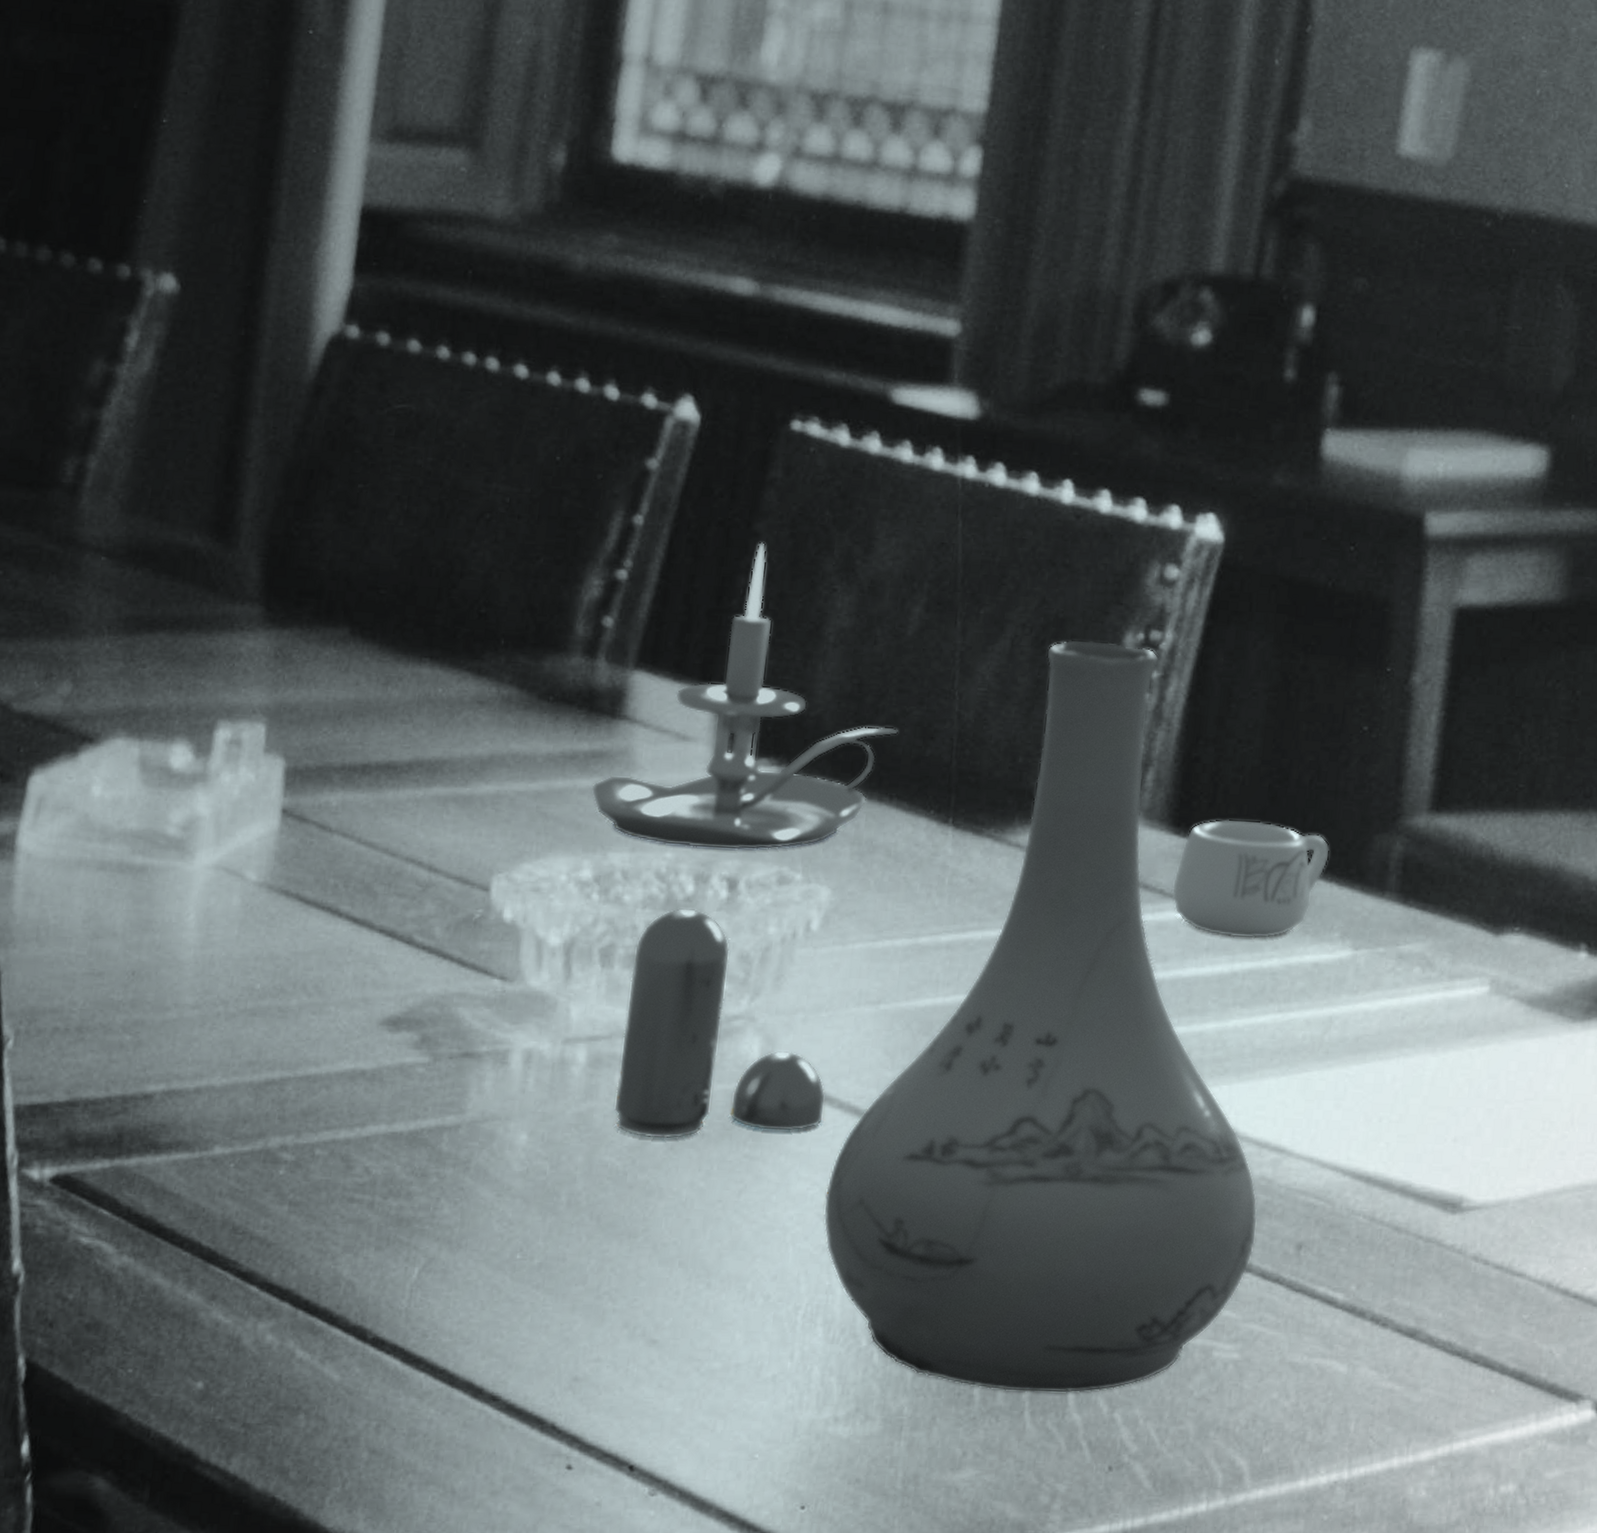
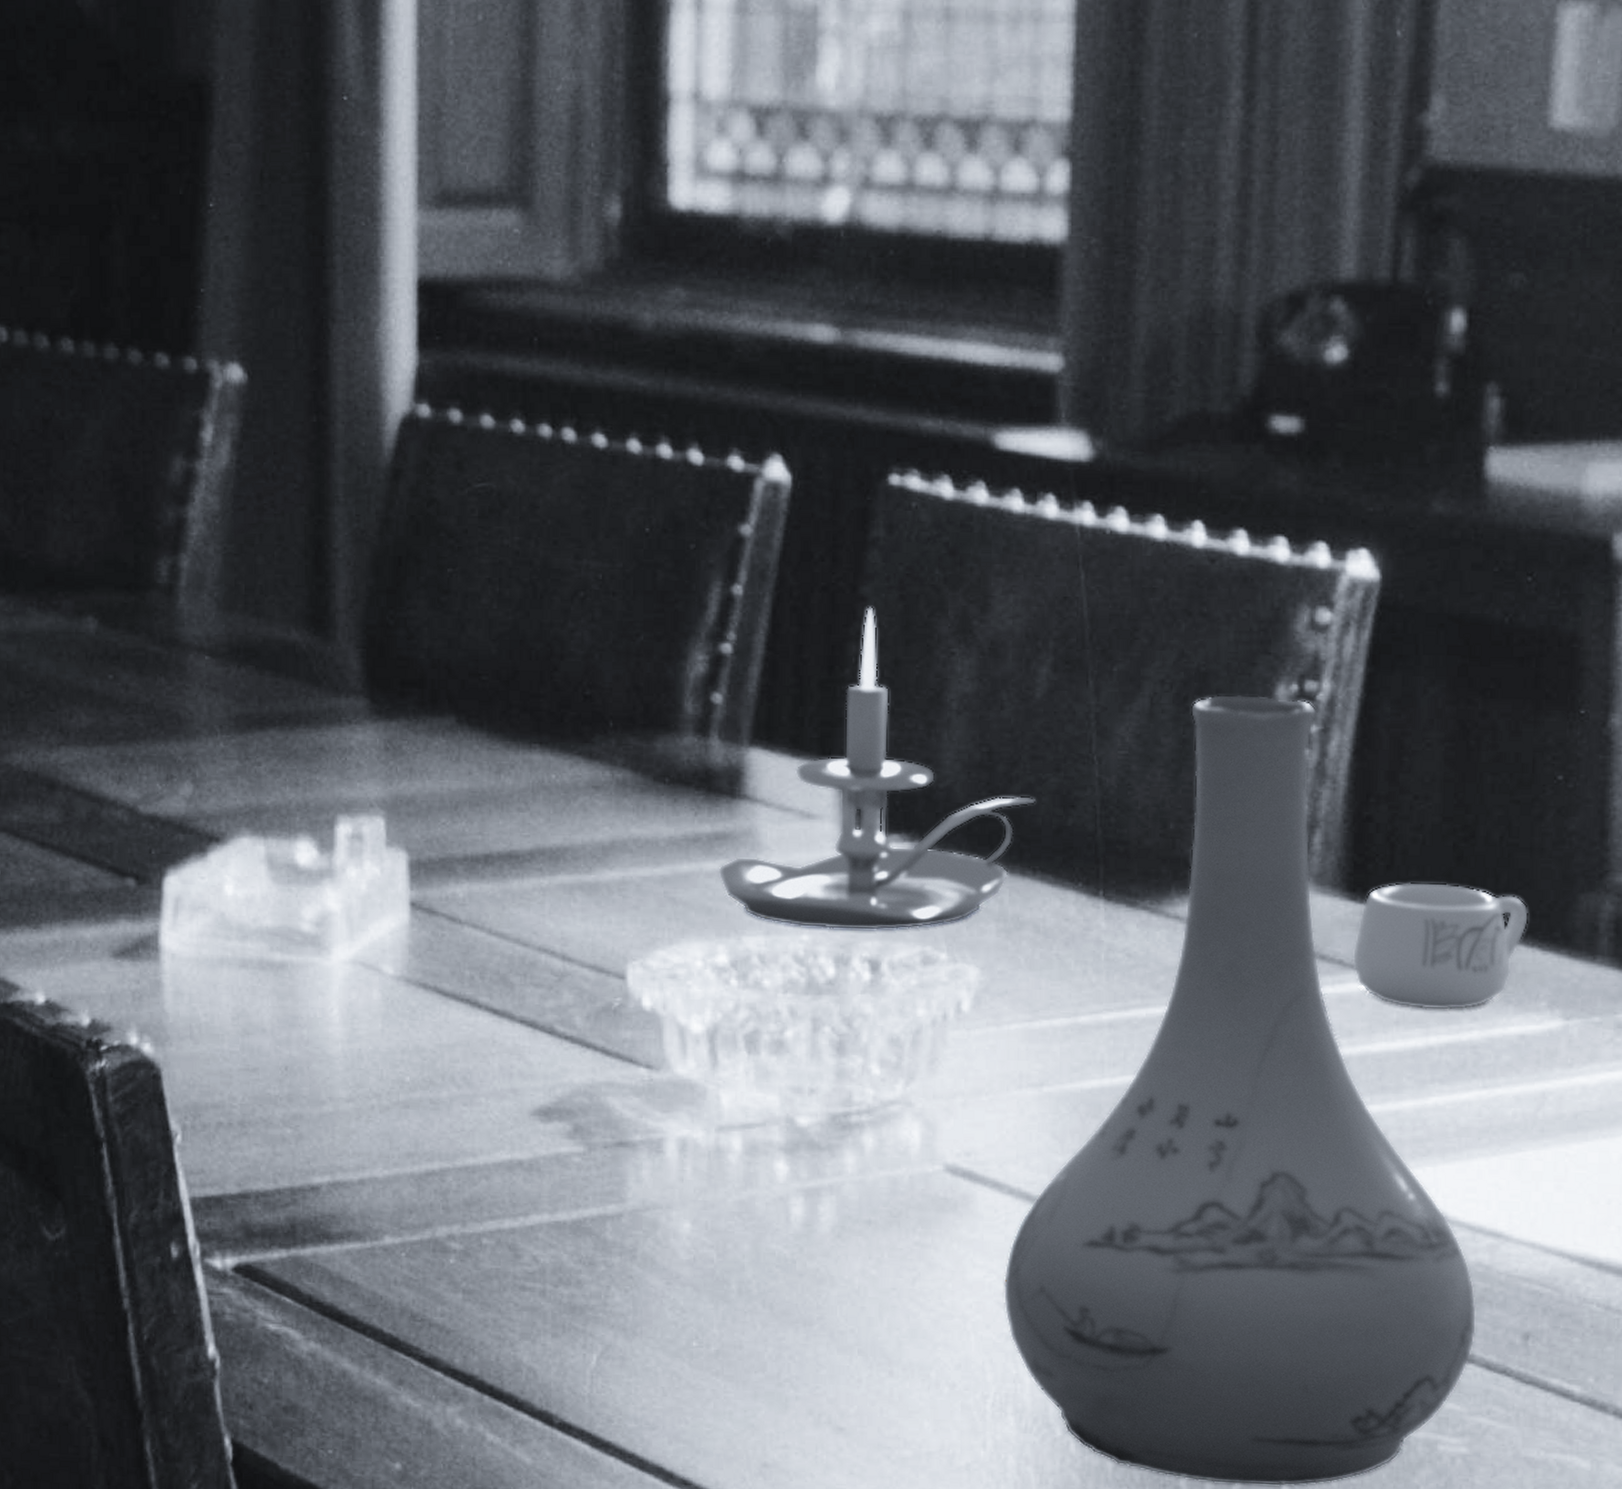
pepper shaker: present [614,907,826,1139] -> none [776,991,995,1227]

